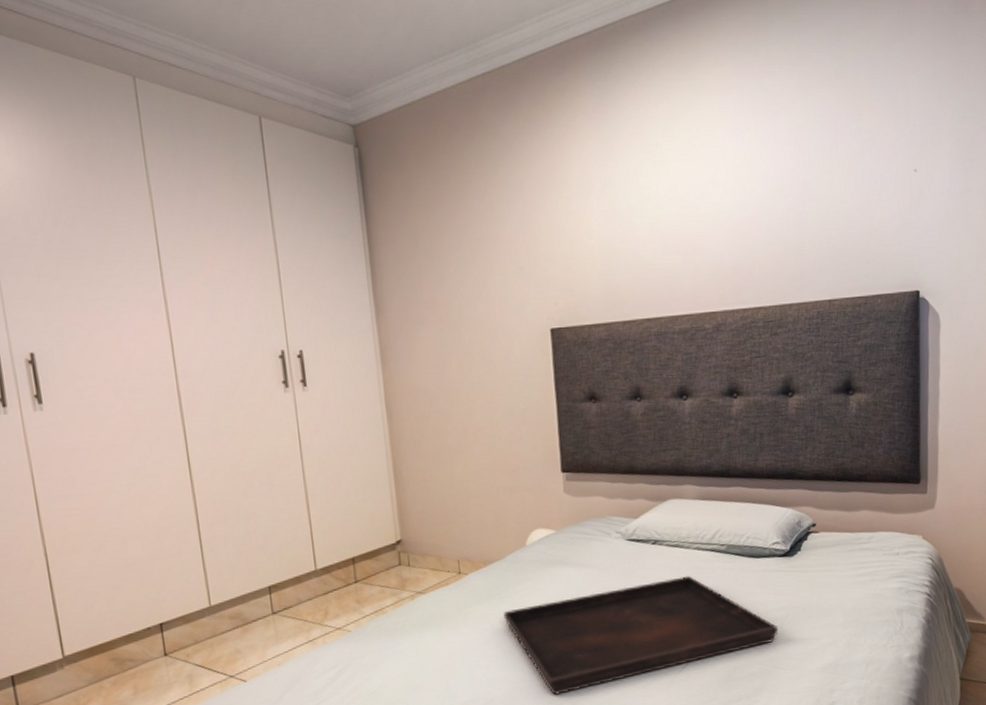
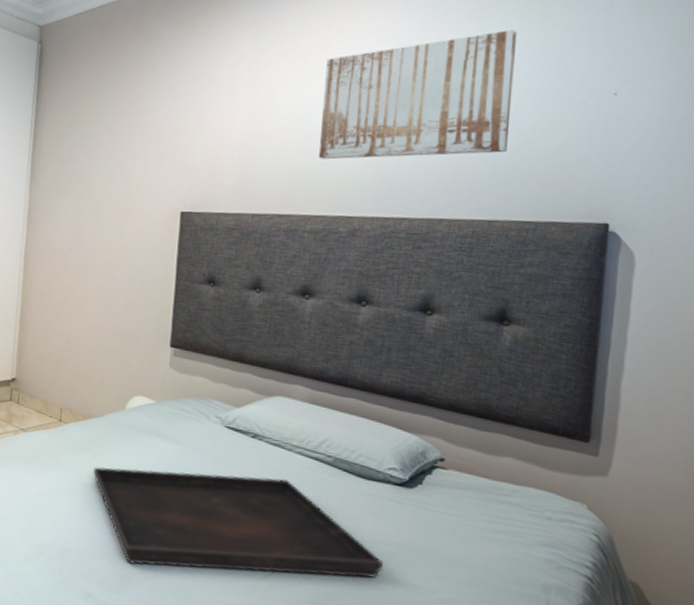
wall art: none [672,111,838,257] -> present [318,29,518,160]

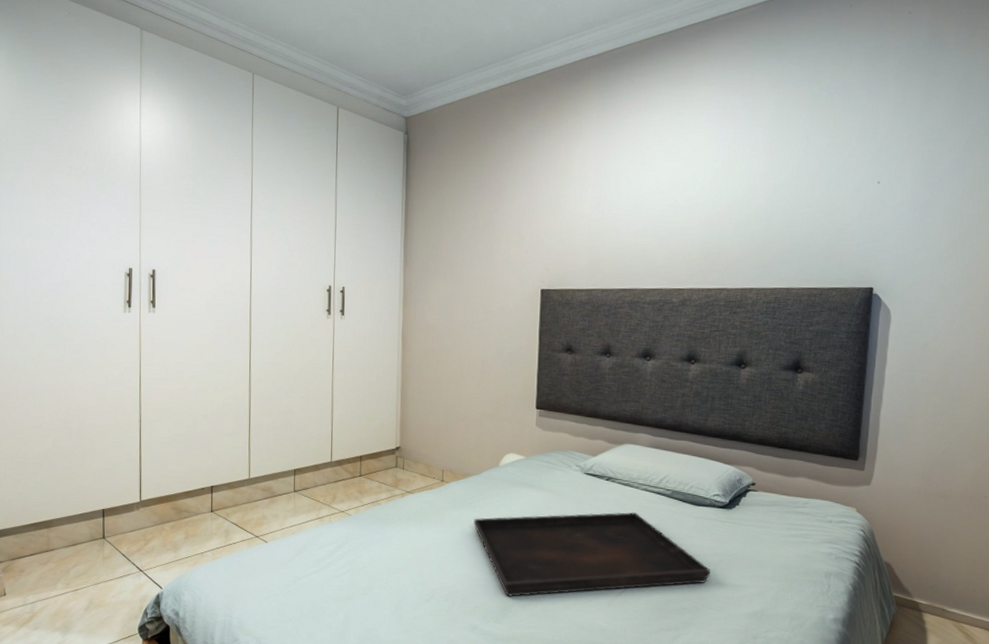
wall art: present [318,29,518,160] -> none [654,127,809,240]

